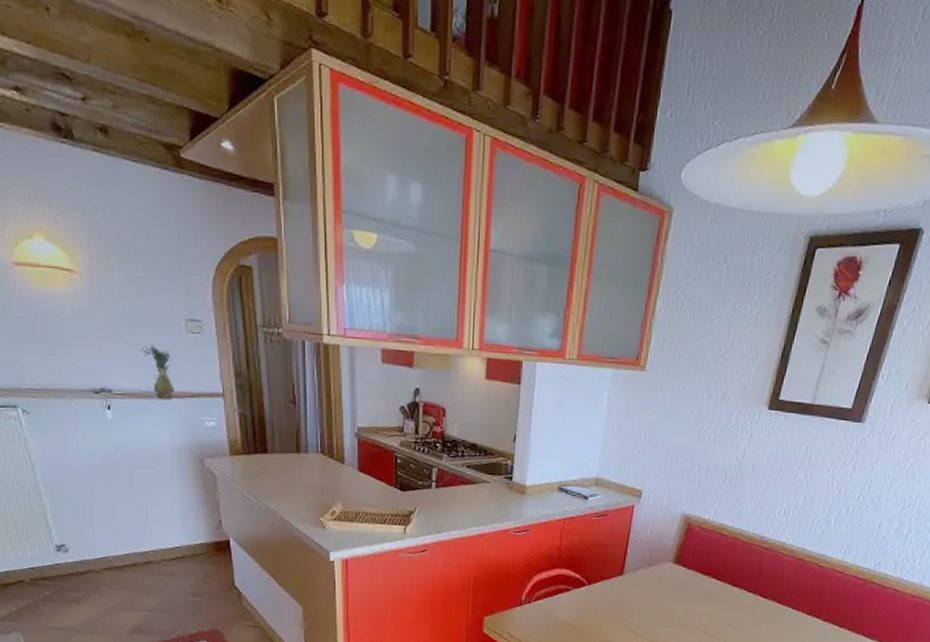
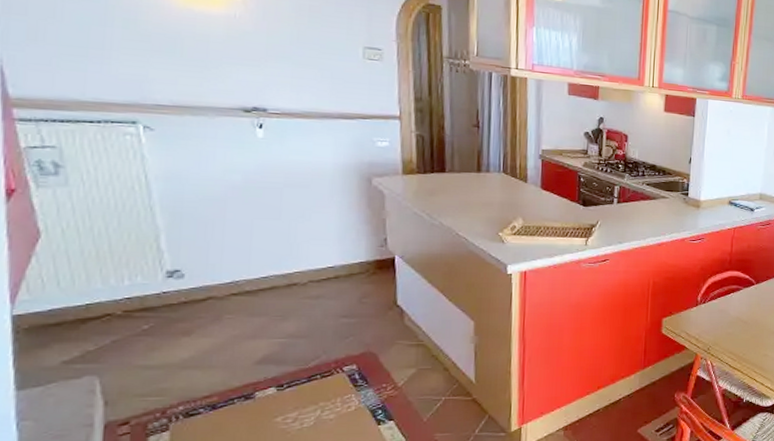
vase: present [141,344,175,401] -> none [308,68,345,121]

